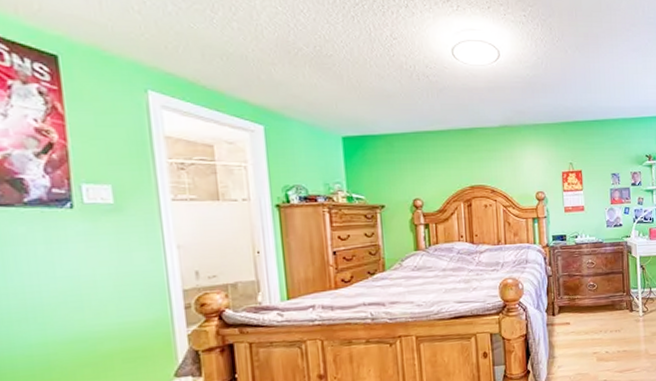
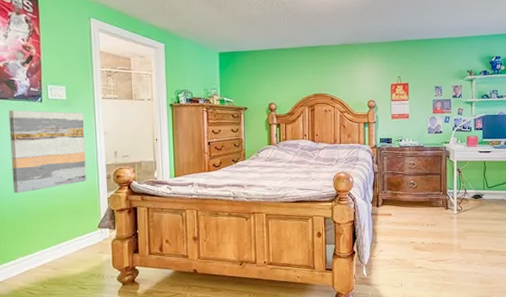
wall art: none [15,220,154,341] -> present [8,110,87,193]

